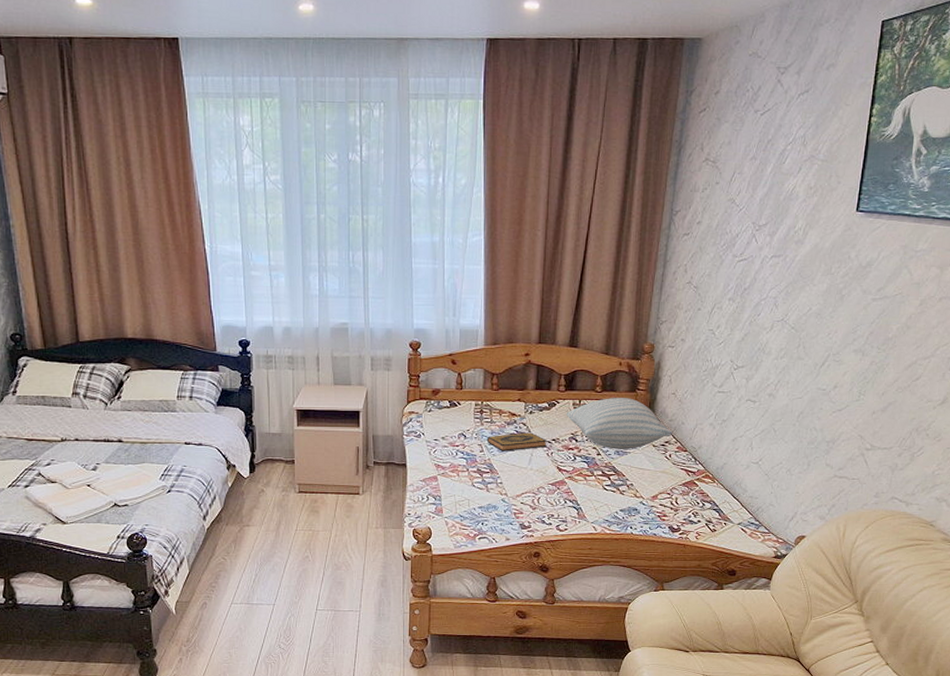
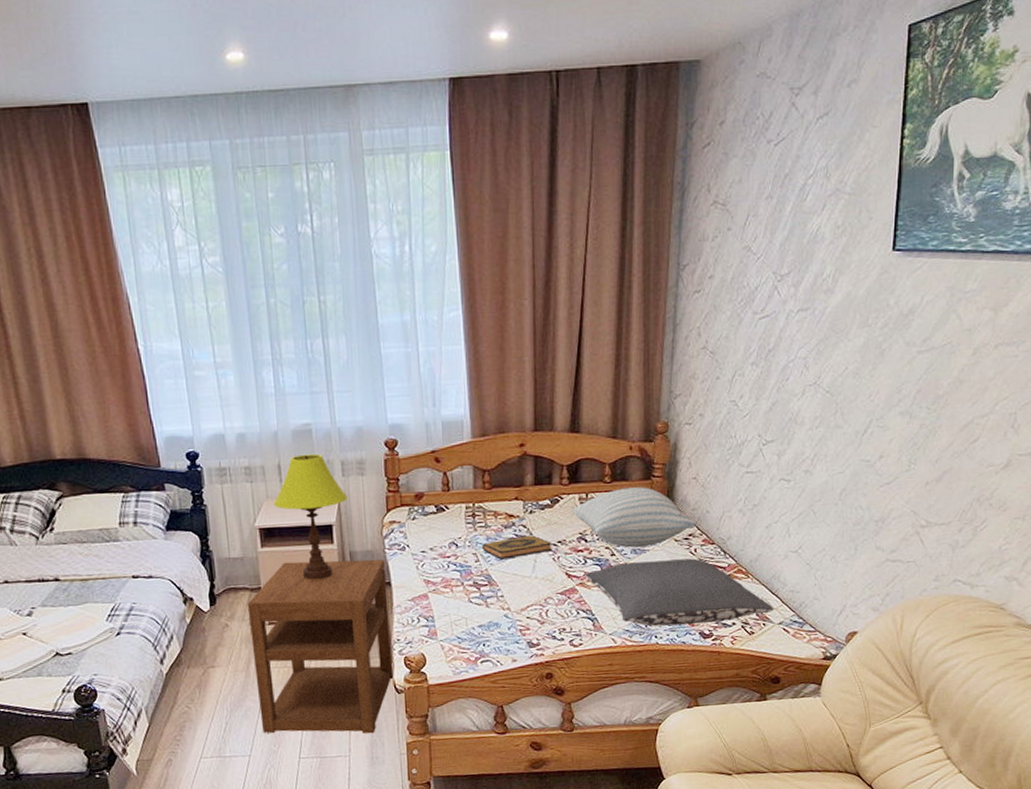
nightstand: none [281,440,403,594] -> present [247,559,394,734]
table lamp: none [311,349,375,457] -> present [274,453,349,580]
pillow: none [573,462,735,520] -> present [585,558,774,627]

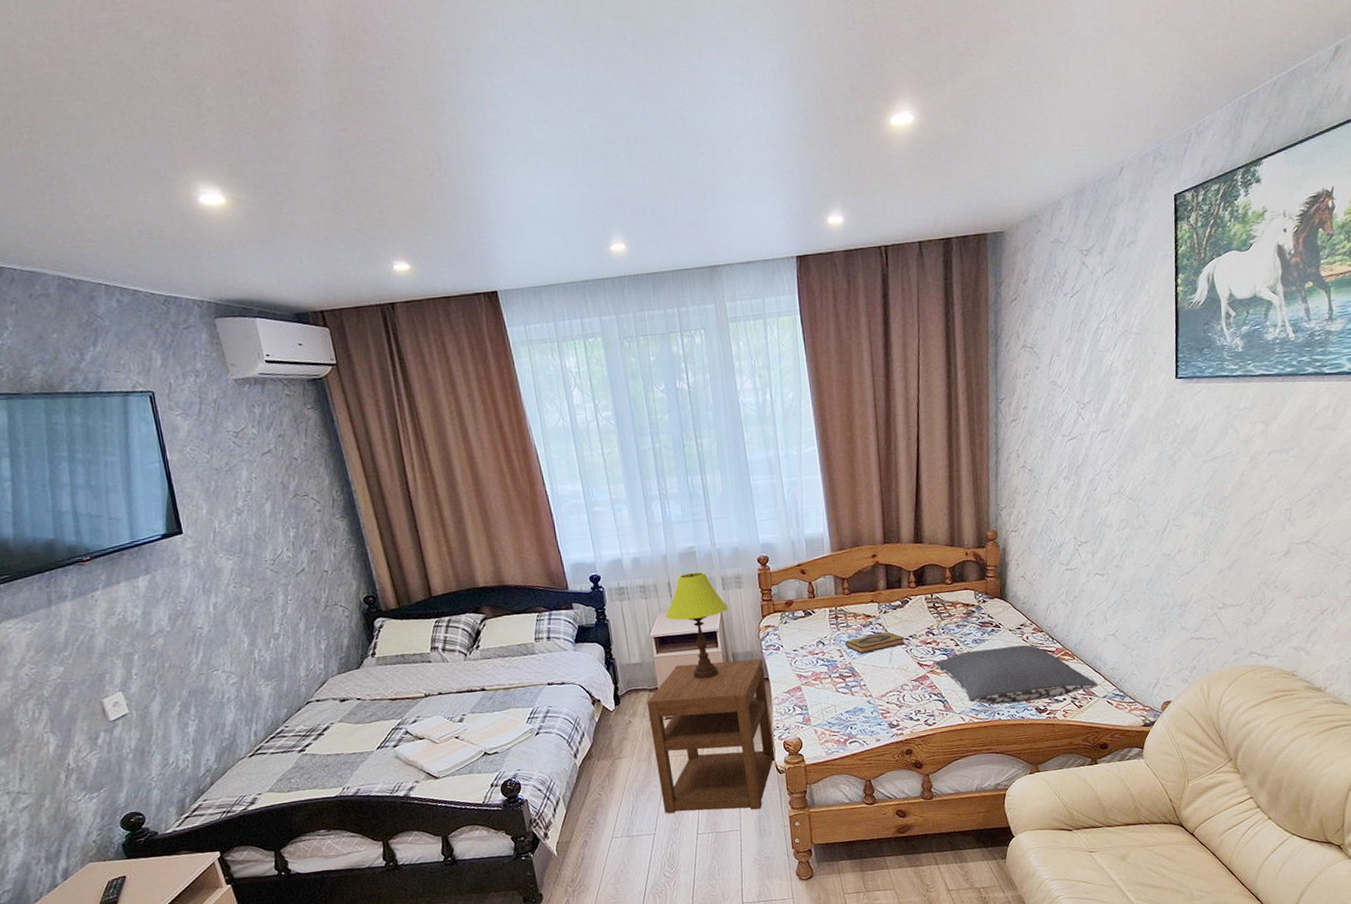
pillow: present [572,487,696,548] -> none [920,586,1027,639]

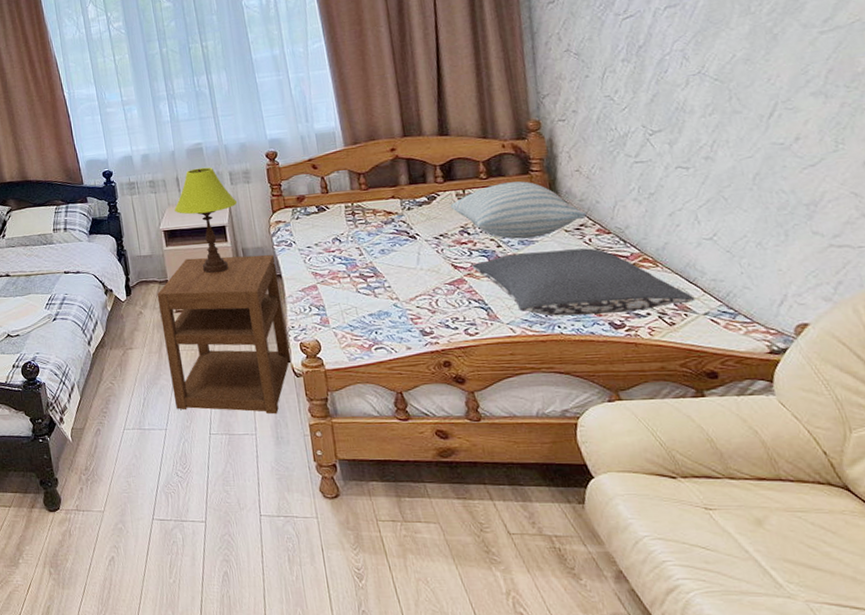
hardback book: present [845,632,905,654] -> none [365,230,435,253]
pillow: none [920,586,1027,639] -> present [450,181,587,239]

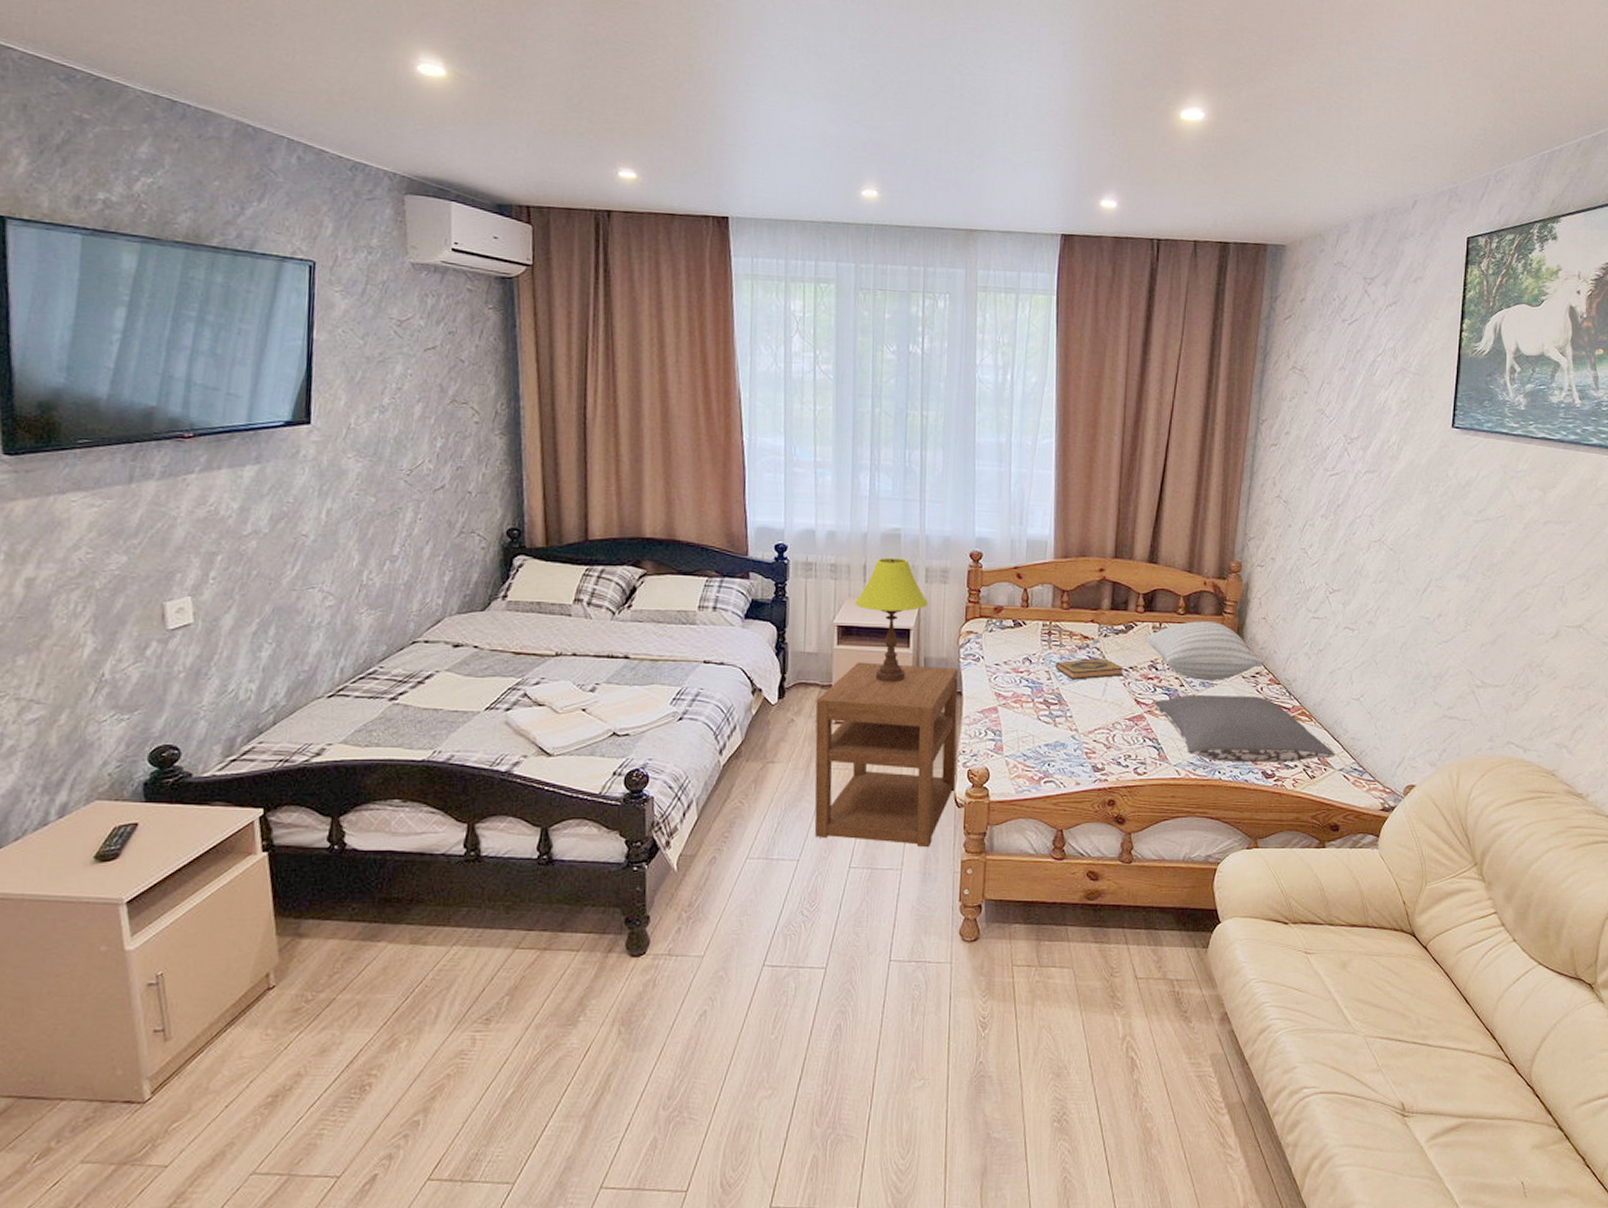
hardback book: none [365,230,435,253] -> present [1056,658,1124,680]

